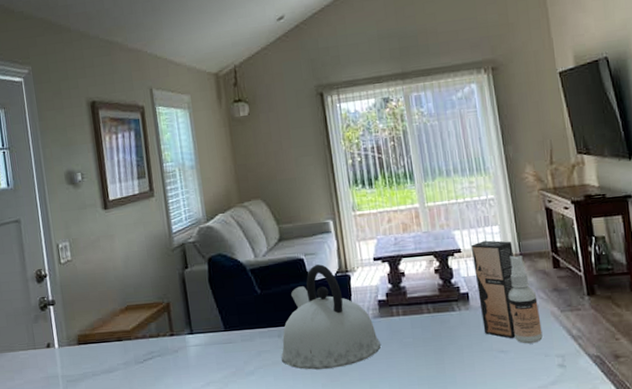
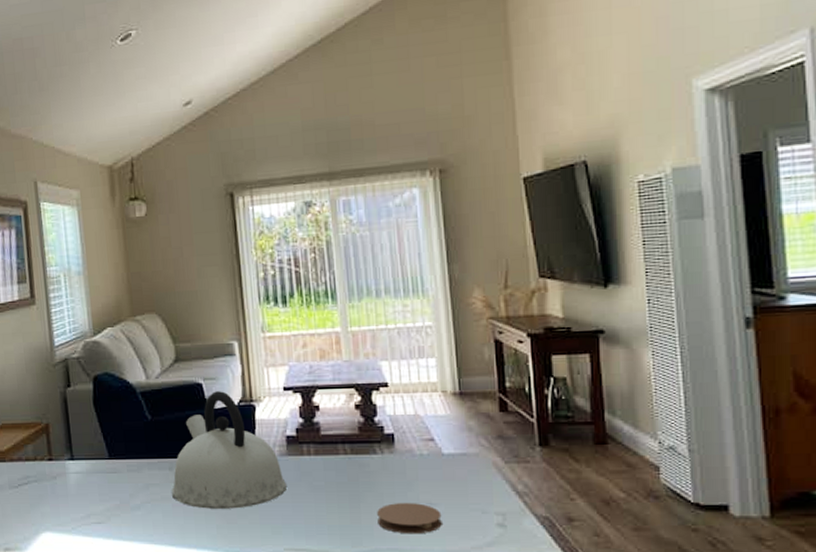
coaster: none [458,351,513,380] -> present [377,502,442,534]
spray bottle: present [471,240,543,344] -> none [401,374,481,497]

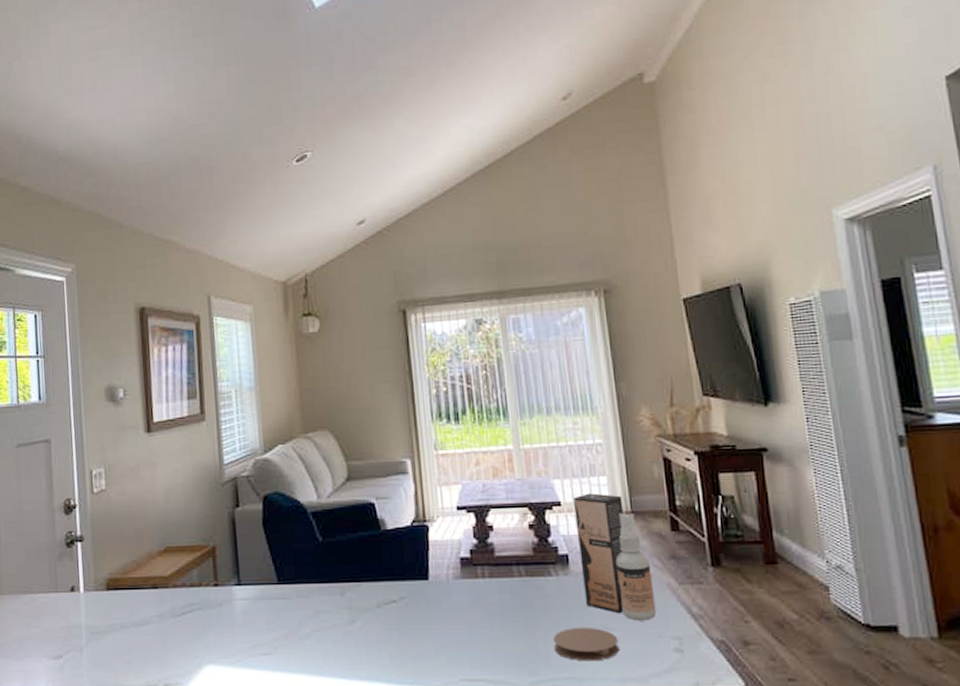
kettle: present [172,391,288,509] -> none [343,511,462,637]
spray bottle: none [401,374,481,497] -> present [574,493,656,621]

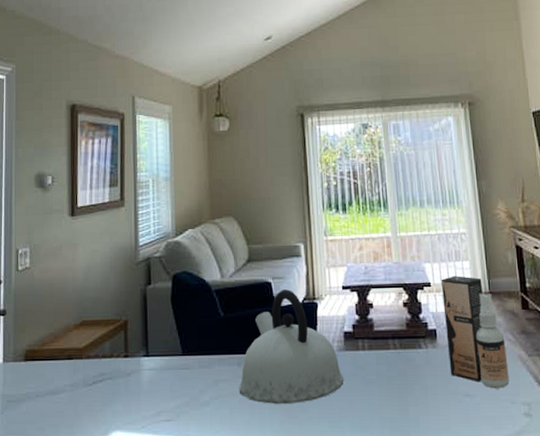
kettle: none [343,511,462,637] -> present [239,289,344,404]
coaster: present [553,626,619,662] -> none [422,394,478,425]

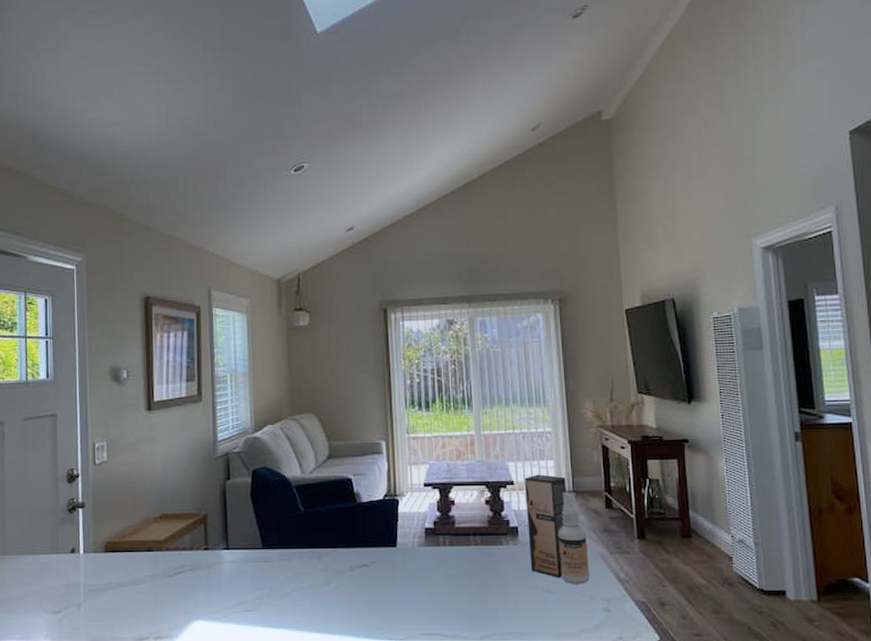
kettle: present [239,289,344,404] -> none [320,486,425,596]

